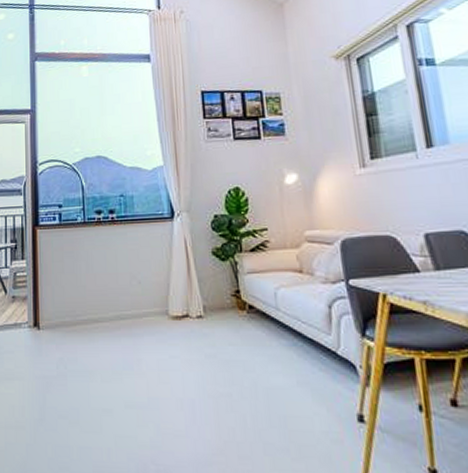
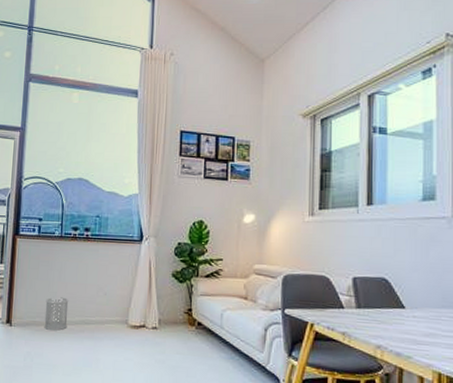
wastebasket: none [74,291,101,330] -> present [44,297,69,331]

